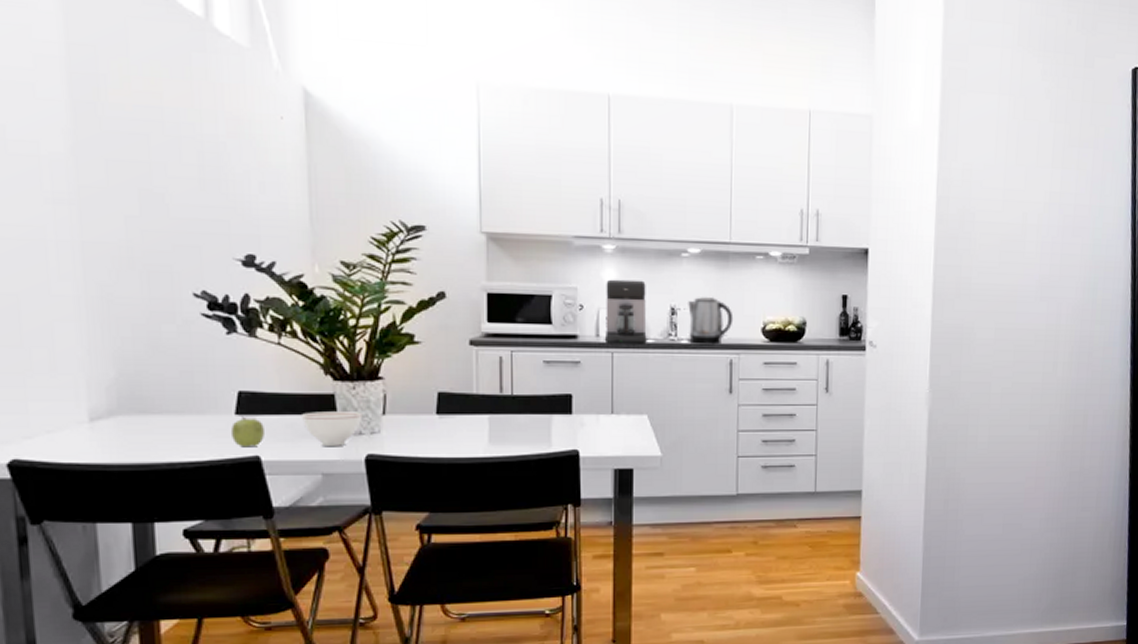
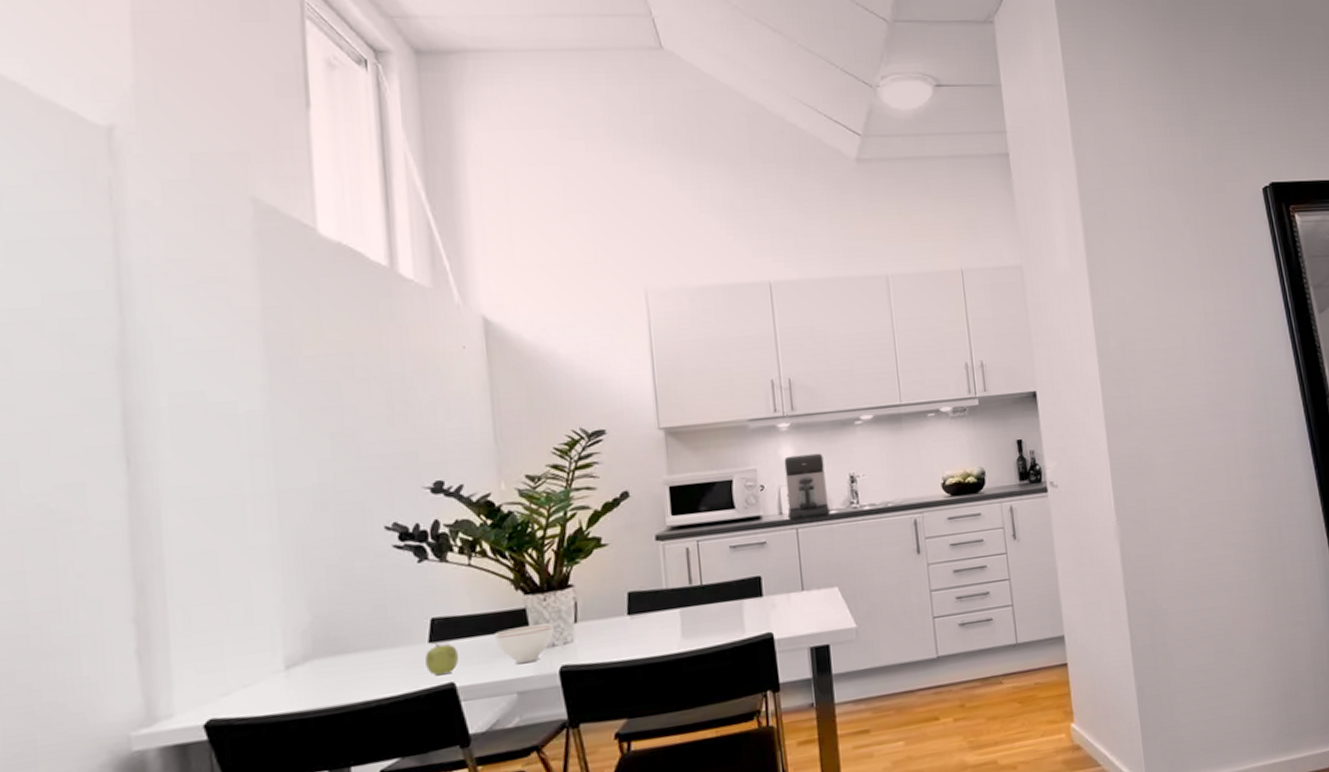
kettle: present [688,296,734,346] -> none [866,459,913,510]

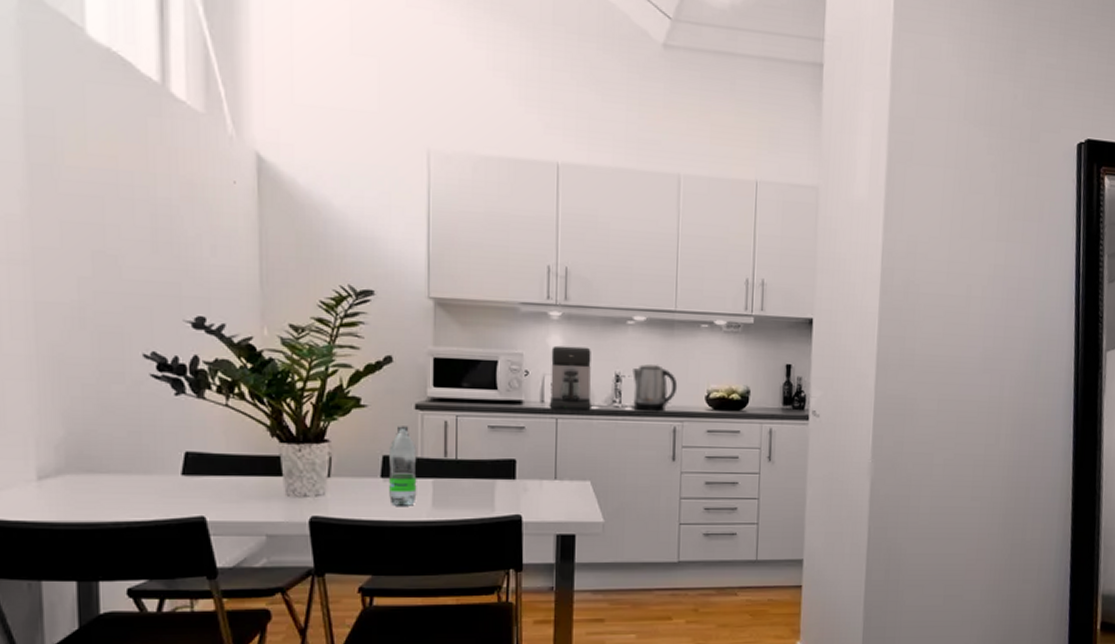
fruit: present [424,643,458,676] -> none [176,477,210,508]
bowl: present [493,623,555,664] -> none [246,473,308,509]
bottle: none [633,558,666,643] -> present [389,426,417,506]
kettle: none [866,459,913,510] -> present [633,363,678,413]

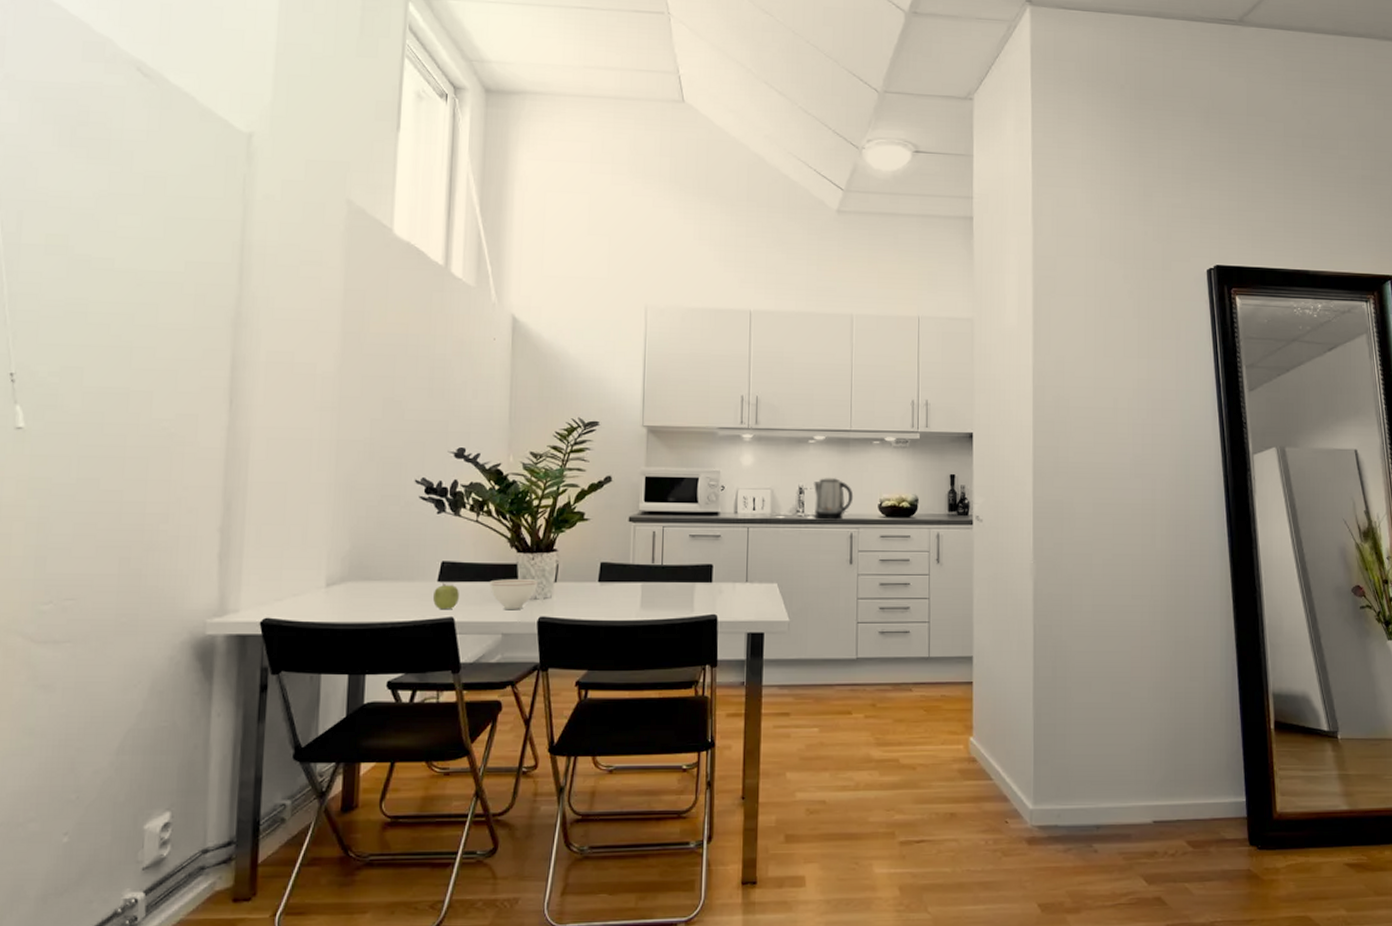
fruit: none [176,477,210,508] -> present [432,583,459,610]
bowl: none [246,473,308,509] -> present [489,579,539,610]
bottle: present [389,426,417,506] -> none [605,536,629,607]
coffee maker: present [550,345,591,412] -> none [742,463,778,521]

